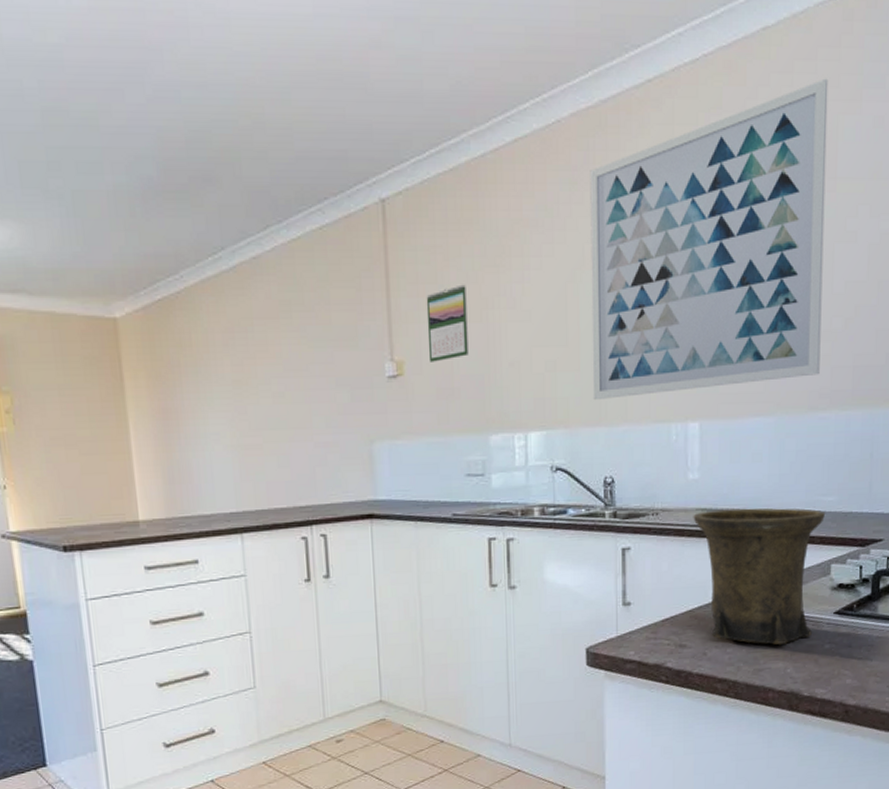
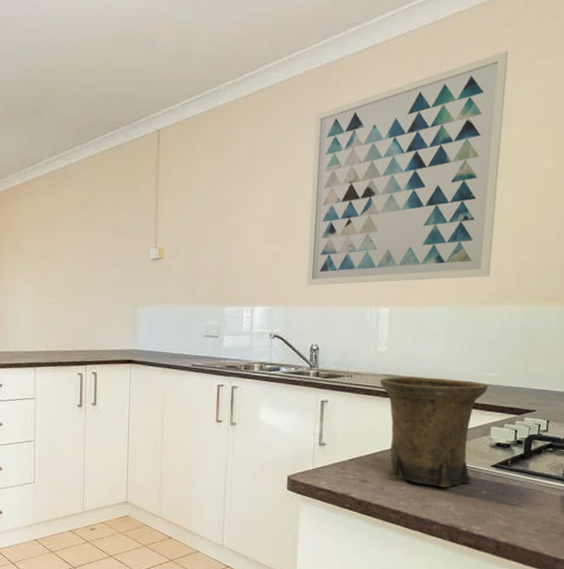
calendar: present [426,284,468,362] -> none [183,194,215,250]

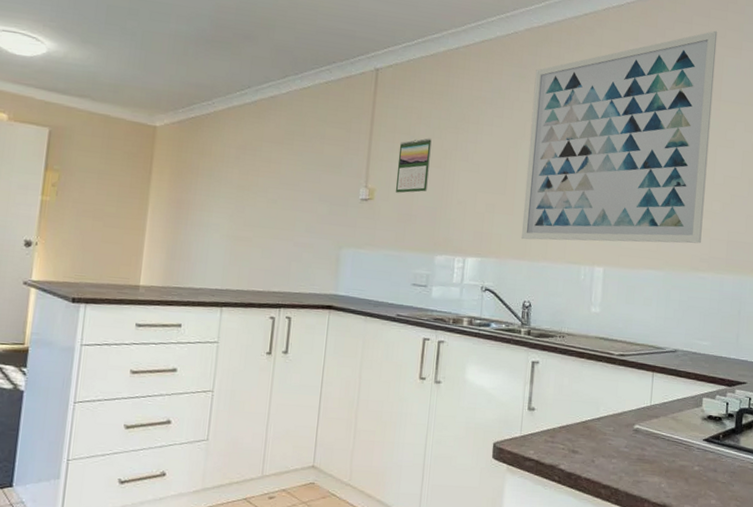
calendar: none [183,194,215,250] -> present [395,138,432,193]
mug: present [379,376,489,487] -> none [592,340,701,462]

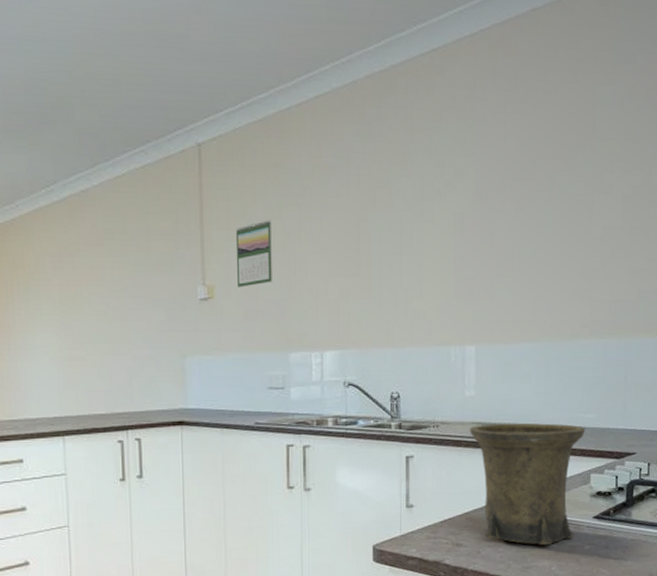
wall art: present [521,30,718,244] -> none [382,53,588,325]
mug: none [592,340,701,462] -> present [469,423,586,545]

